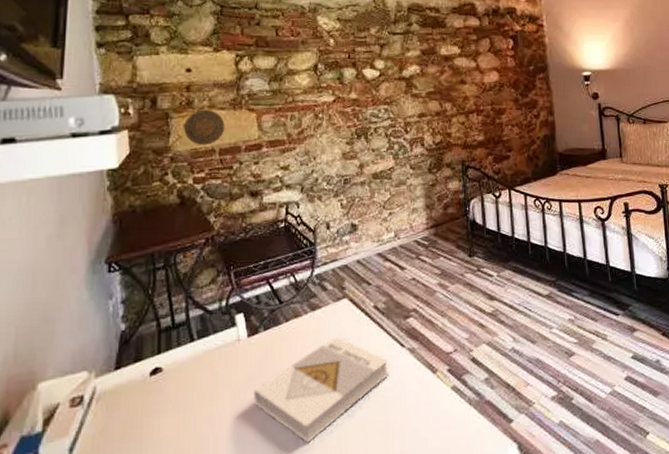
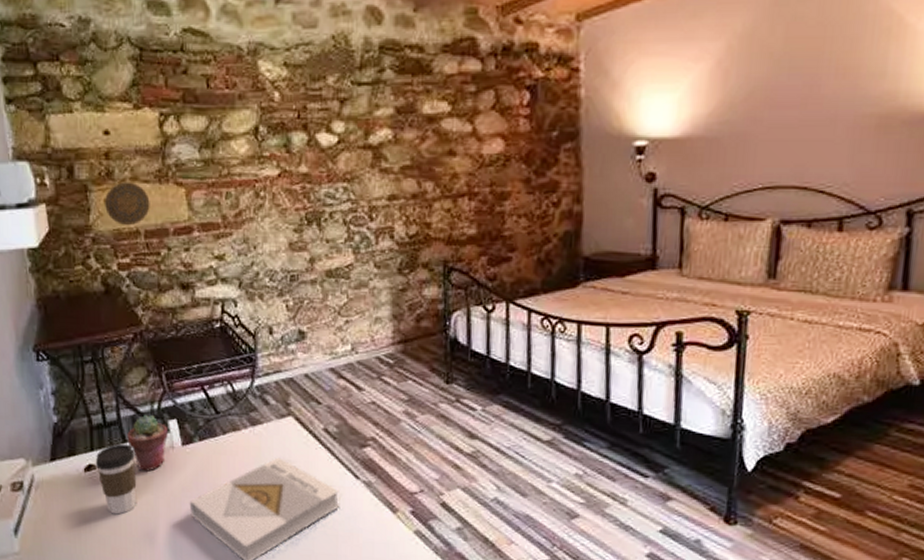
coffee cup: none [161,342,203,415] -> present [95,443,137,515]
potted succulent: none [195,312,235,367] -> present [127,415,168,472]

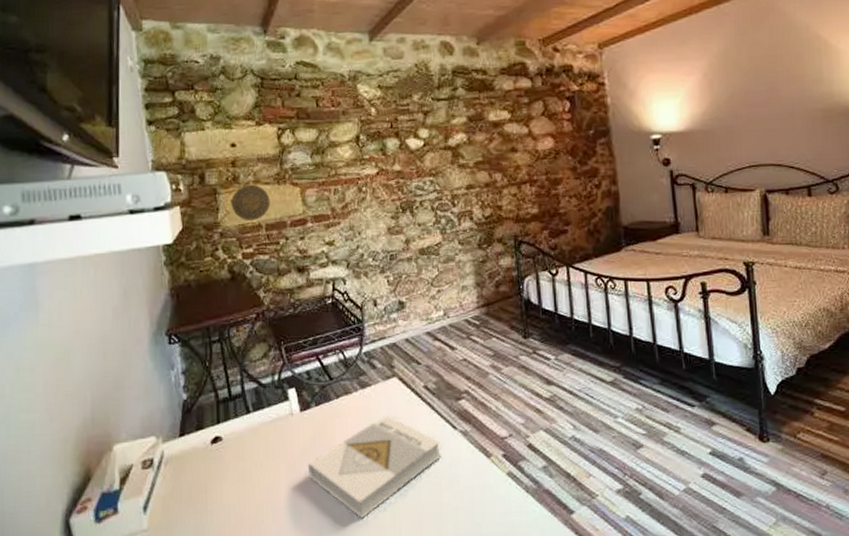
coffee cup: present [95,443,137,515] -> none [221,414,260,483]
potted succulent: present [127,415,168,472] -> none [251,386,287,439]

